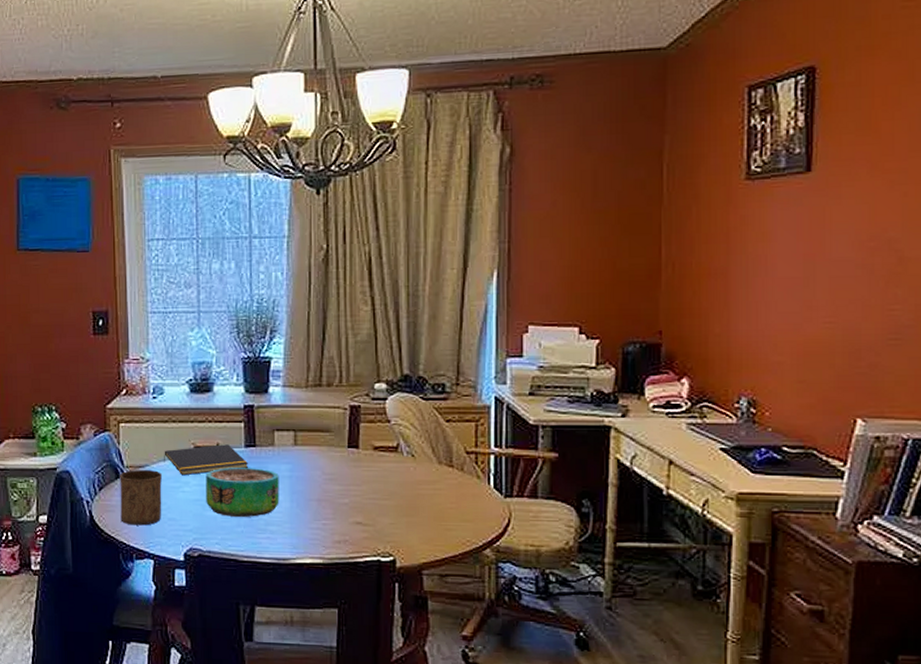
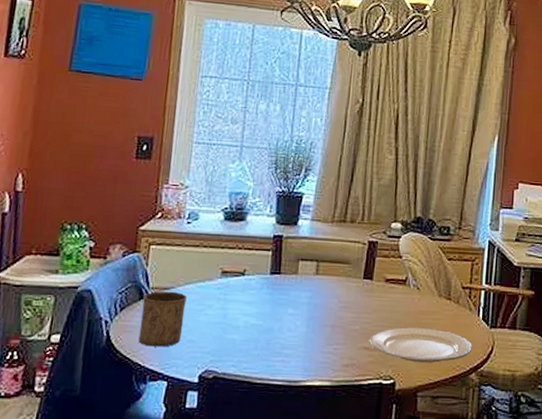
notepad: present [163,444,249,476] -> none [189,270,272,299]
decorative bowl: present [206,468,279,517] -> none [227,293,299,341]
plate: none [361,498,485,538] -> present [369,327,473,363]

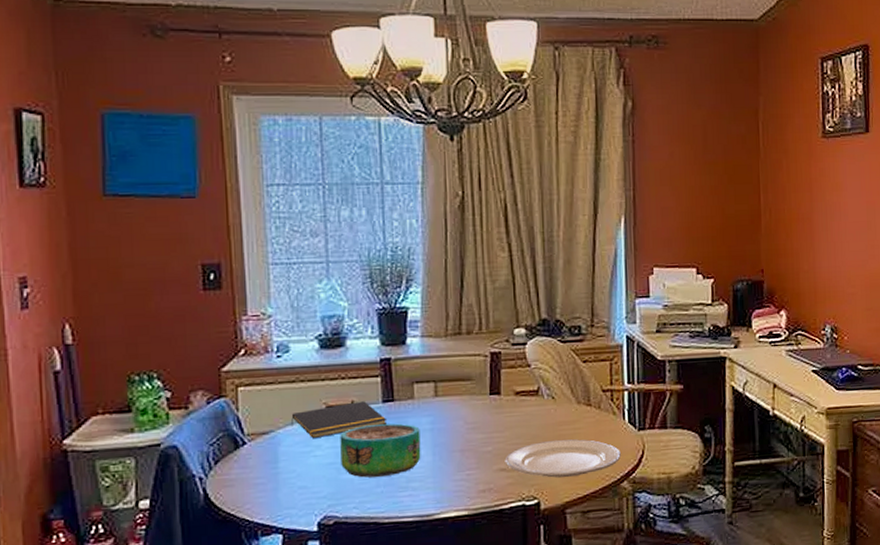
cup: present [138,291,188,347] -> none [239,435,291,499]
notepad: none [189,270,272,299] -> present [290,401,387,439]
decorative bowl: none [227,293,299,341] -> present [340,423,421,478]

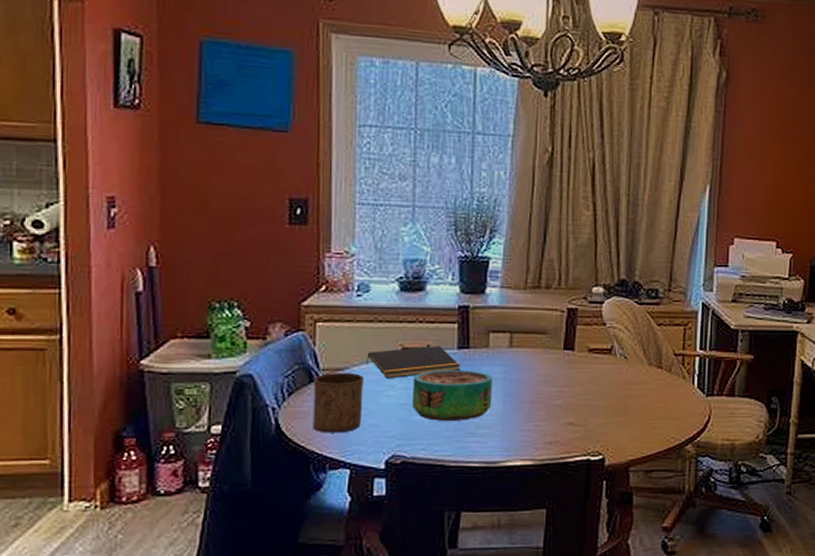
cup: none [239,435,291,499] -> present [313,372,365,433]
plate: present [504,439,622,478] -> none [573,398,688,436]

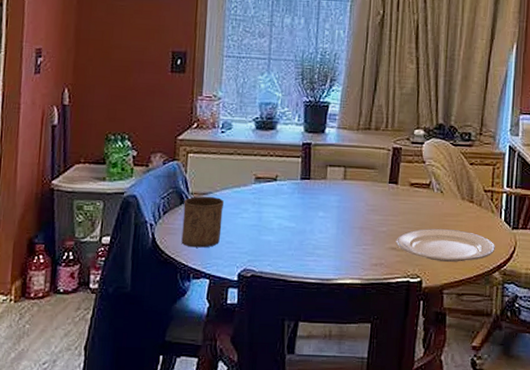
notepad: present [365,346,461,379] -> none [225,176,303,203]
decorative bowl: present [412,370,493,421] -> none [262,197,329,242]
plate: none [573,398,688,436] -> present [396,228,496,262]

